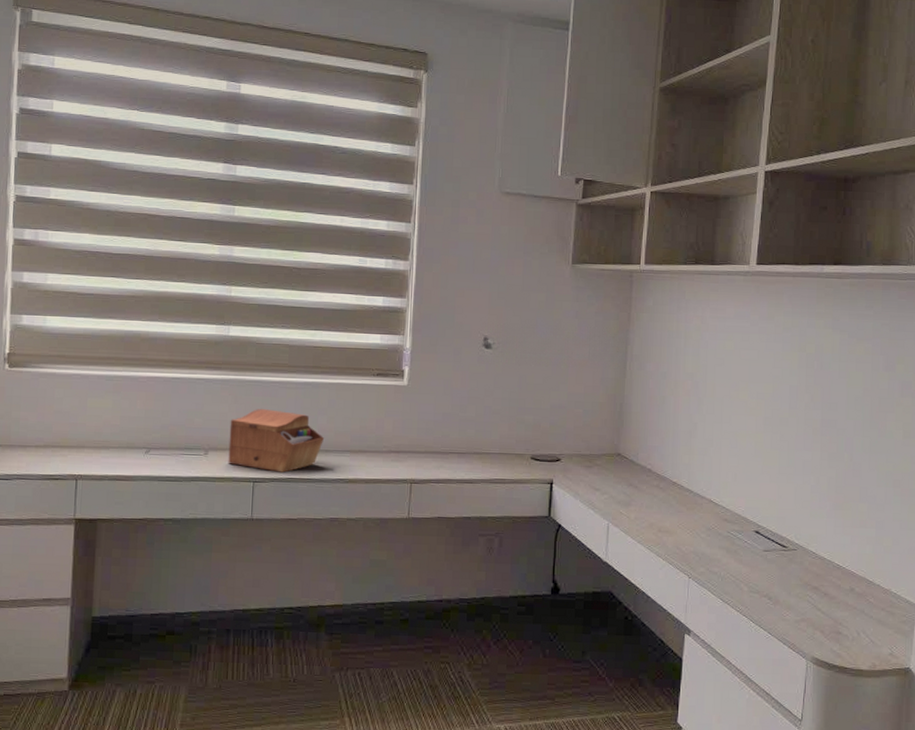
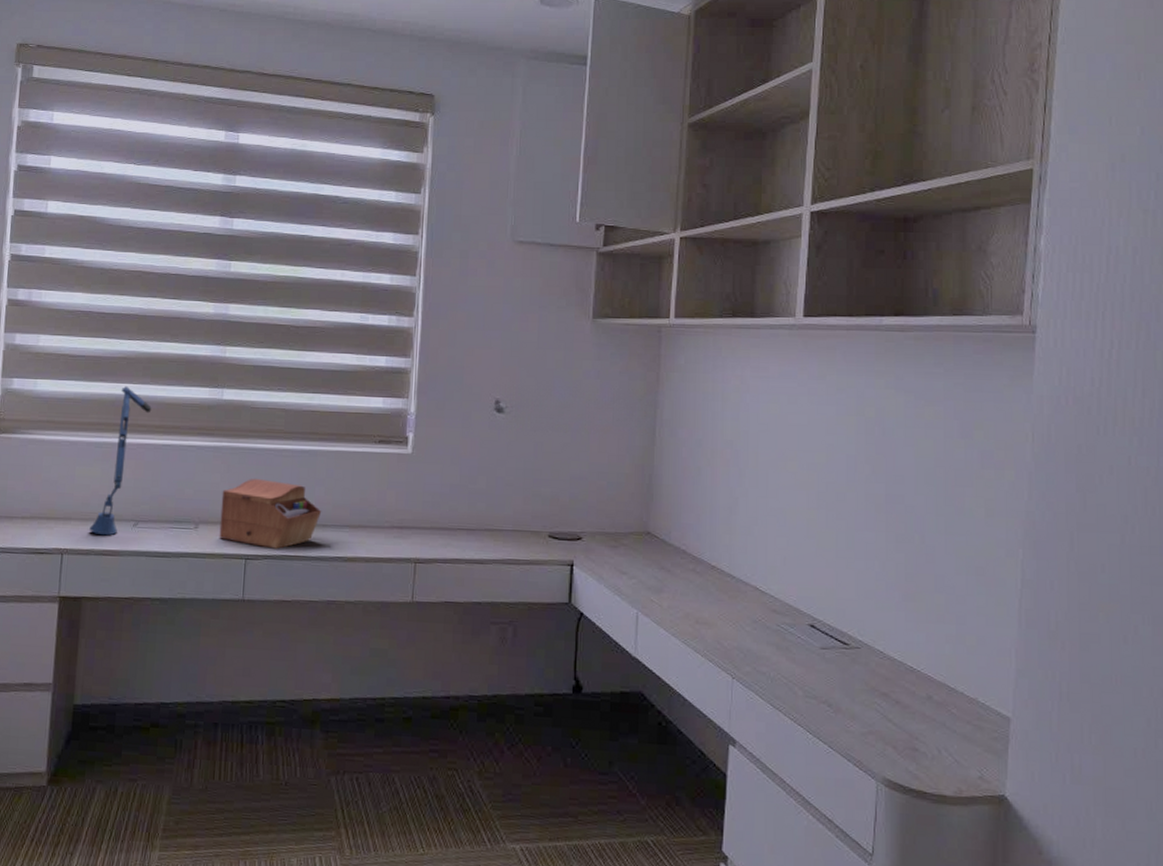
desk lamp: none [103,322,161,463] -> present [89,385,152,536]

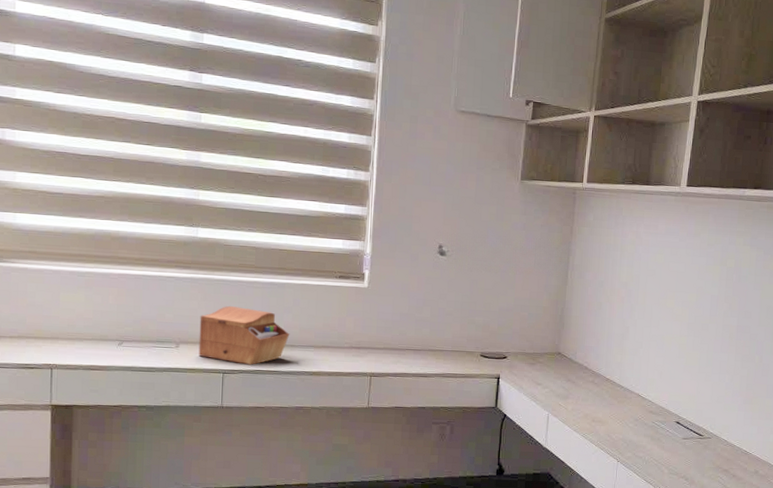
desk lamp: present [89,385,152,536] -> none [77,221,131,354]

